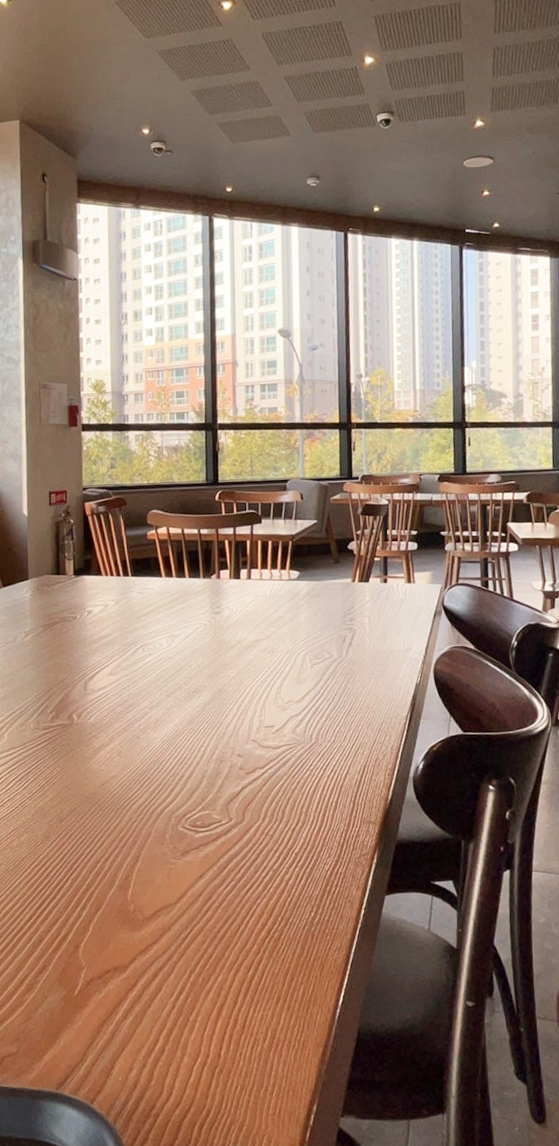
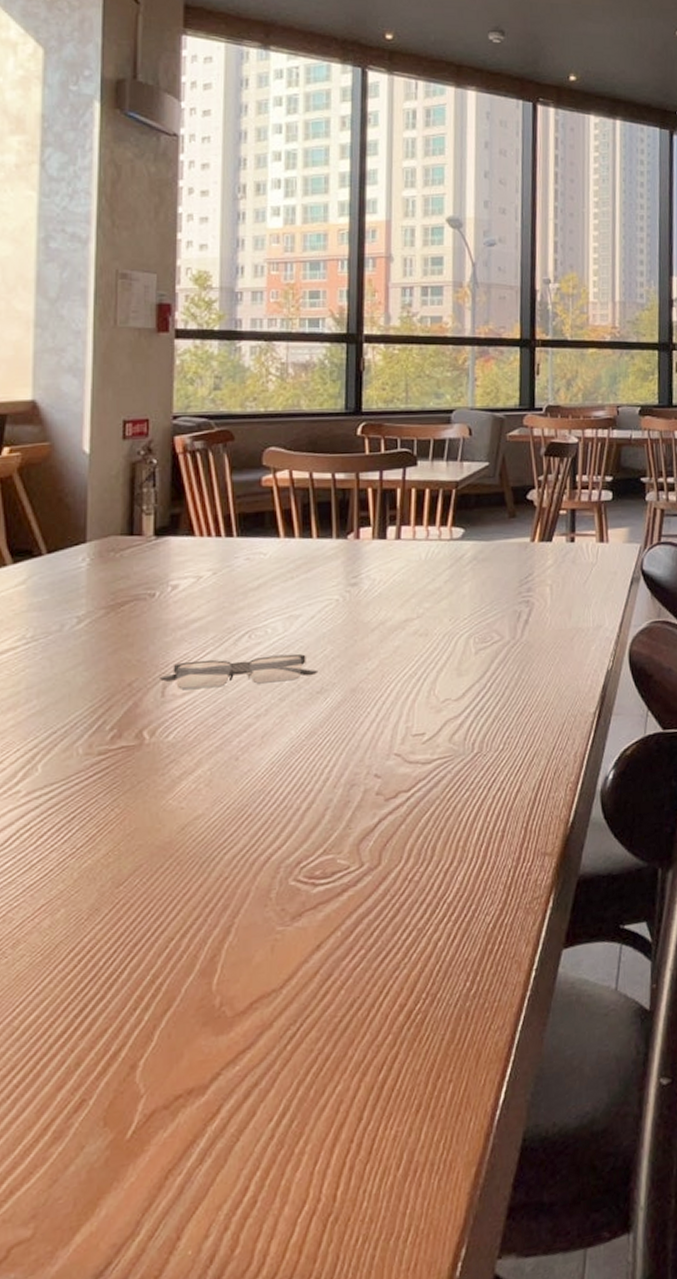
glasses: none [82,663,194,686] -> present [160,653,319,689]

